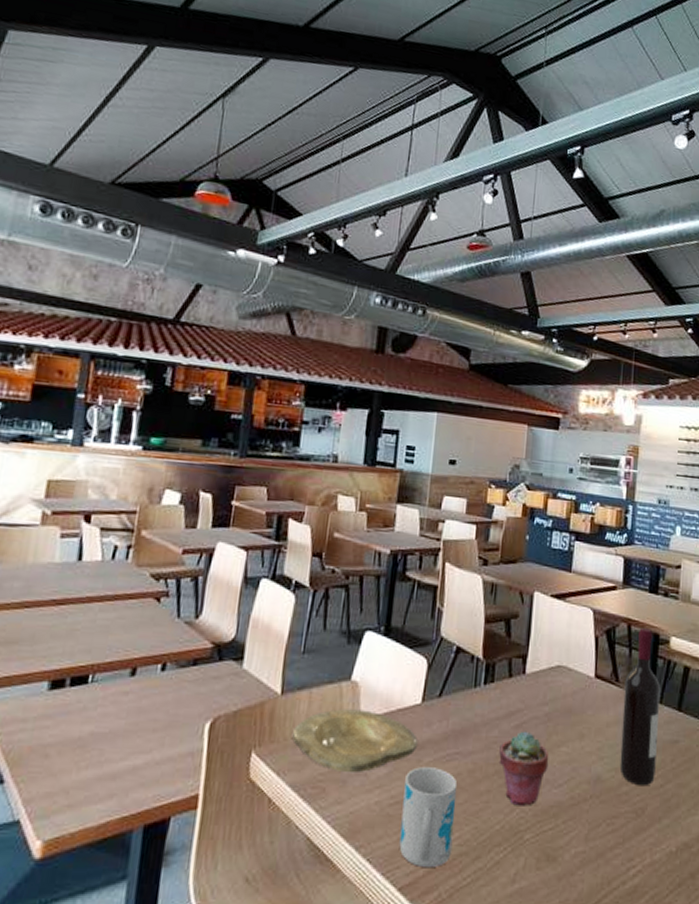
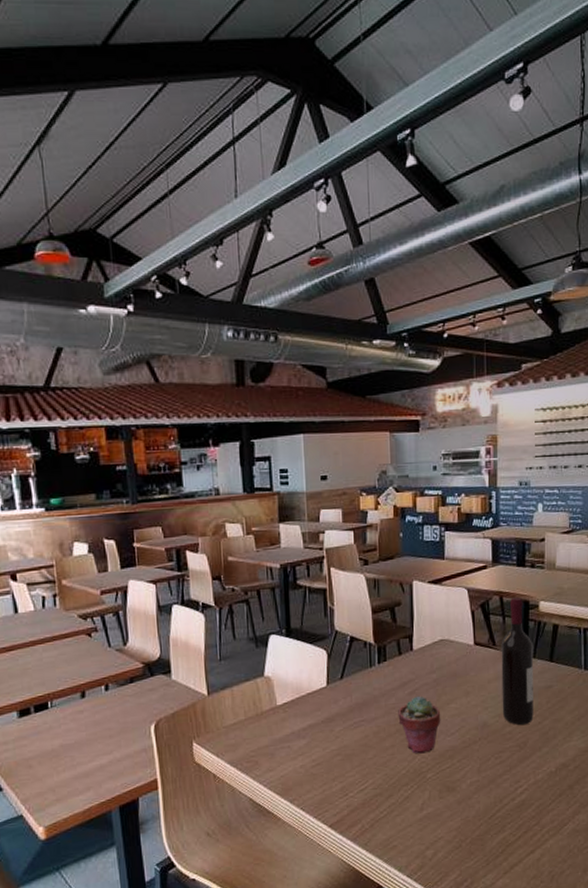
plate: present [292,709,418,774] -> none [223,697,328,748]
mug: present [399,767,458,869] -> none [322,734,368,809]

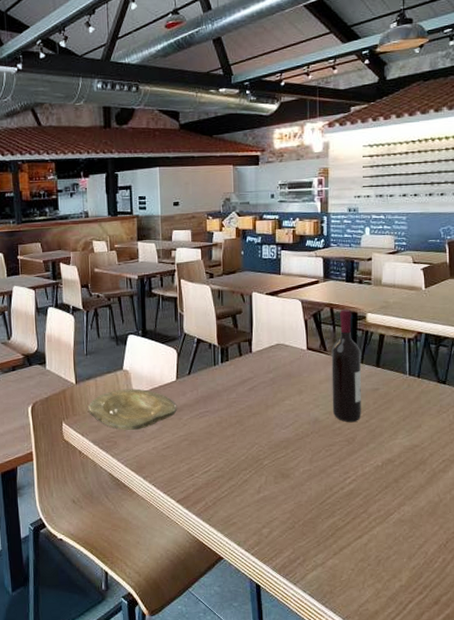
plate: none [223,697,328,748] -> present [88,388,177,431]
potted succulent: present [398,696,441,754] -> none [238,392,277,443]

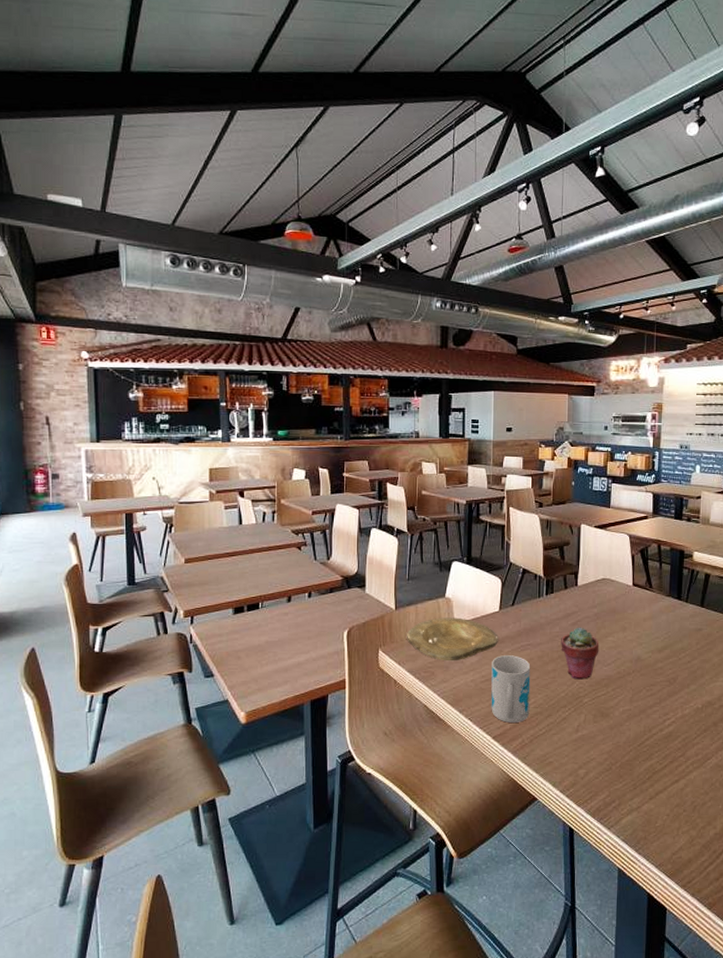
mug: none [172,422,212,488] -> present [491,655,531,724]
potted succulent: none [238,392,277,443] -> present [561,627,599,680]
wine bottle: present [331,309,361,423] -> none [655,547,686,663]

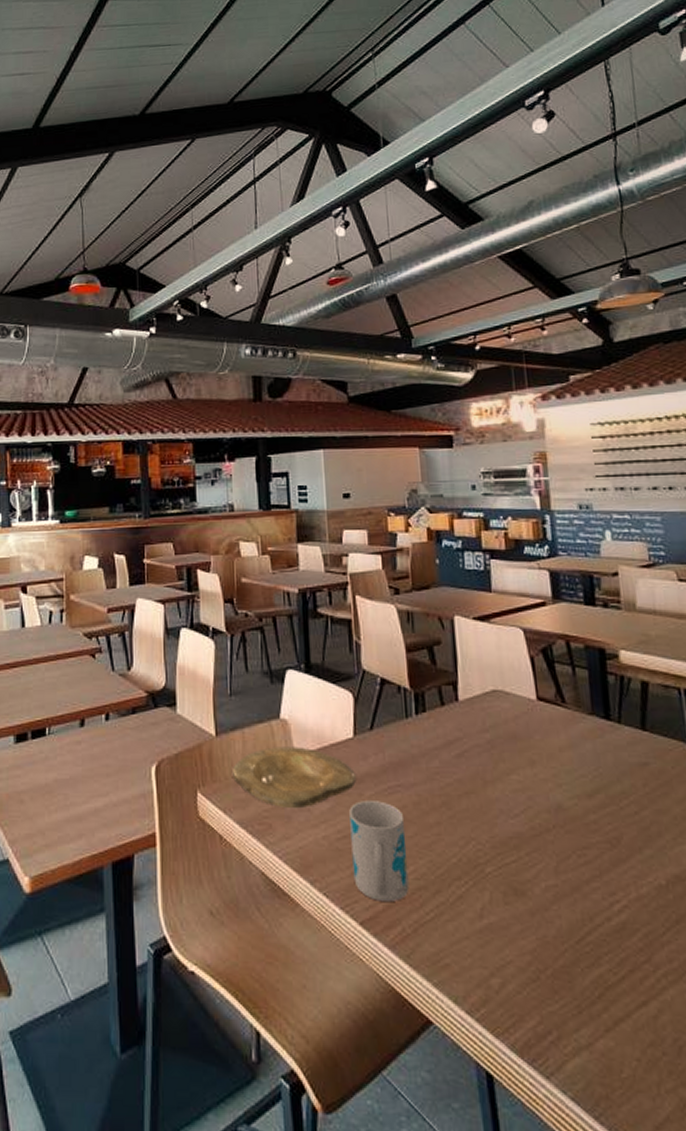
potted succulent: present [561,627,599,680] -> none [443,760,500,838]

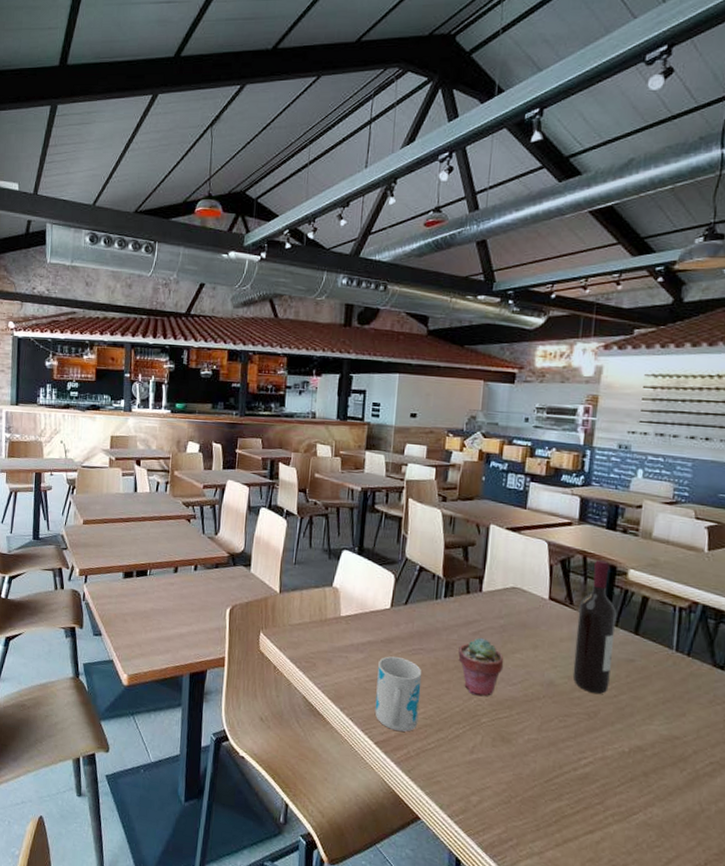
plate: present [233,747,356,809] -> none [289,607,388,655]
potted succulent: none [443,760,500,838] -> present [458,637,504,697]
wine bottle: none [572,644,627,814] -> present [572,560,616,694]

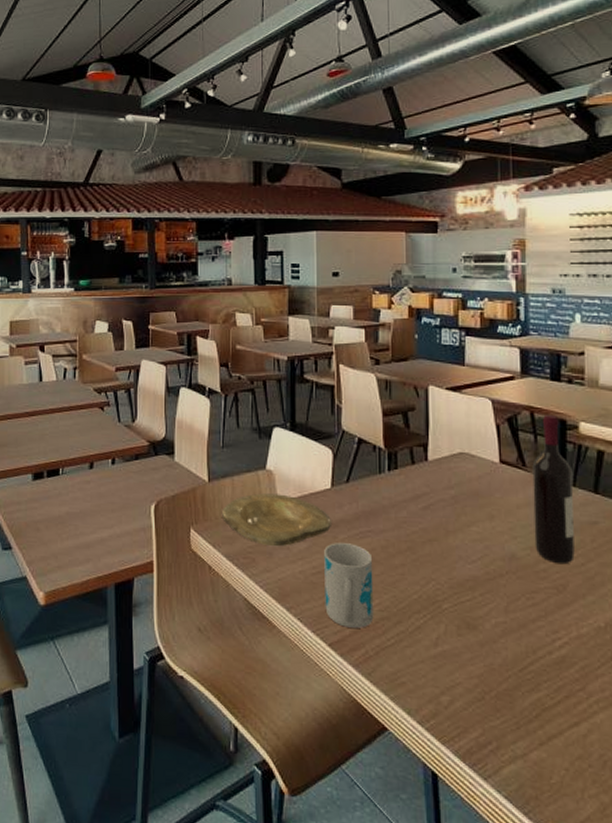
plate: none [289,607,388,655] -> present [222,493,331,547]
potted succulent: present [458,637,504,697] -> none [410,512,460,579]

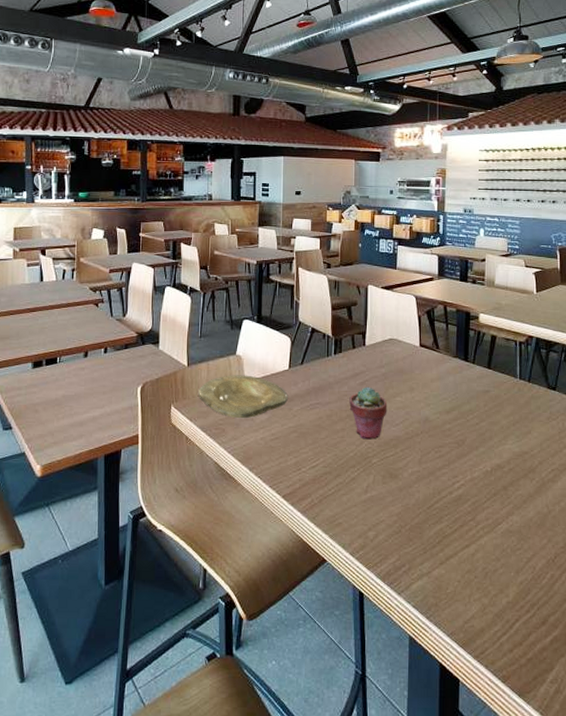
mug: present [324,543,374,629] -> none [280,414,320,483]
potted succulent: none [410,512,460,579] -> present [349,386,388,440]
wine bottle: present [532,415,575,565] -> none [443,308,472,424]

